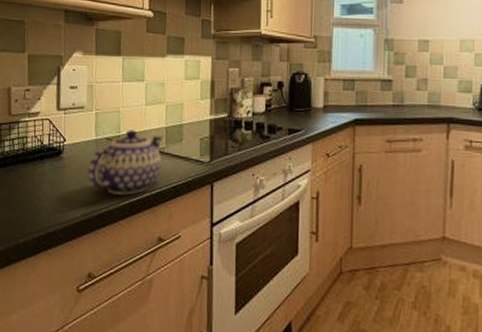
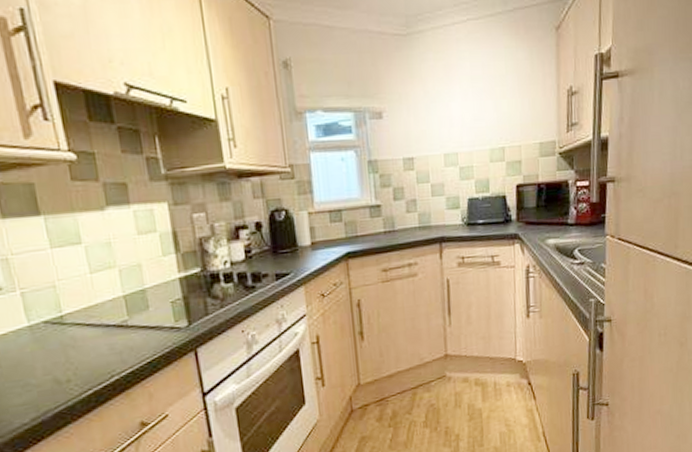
teapot: present [86,130,163,195] -> none [25,306,128,387]

